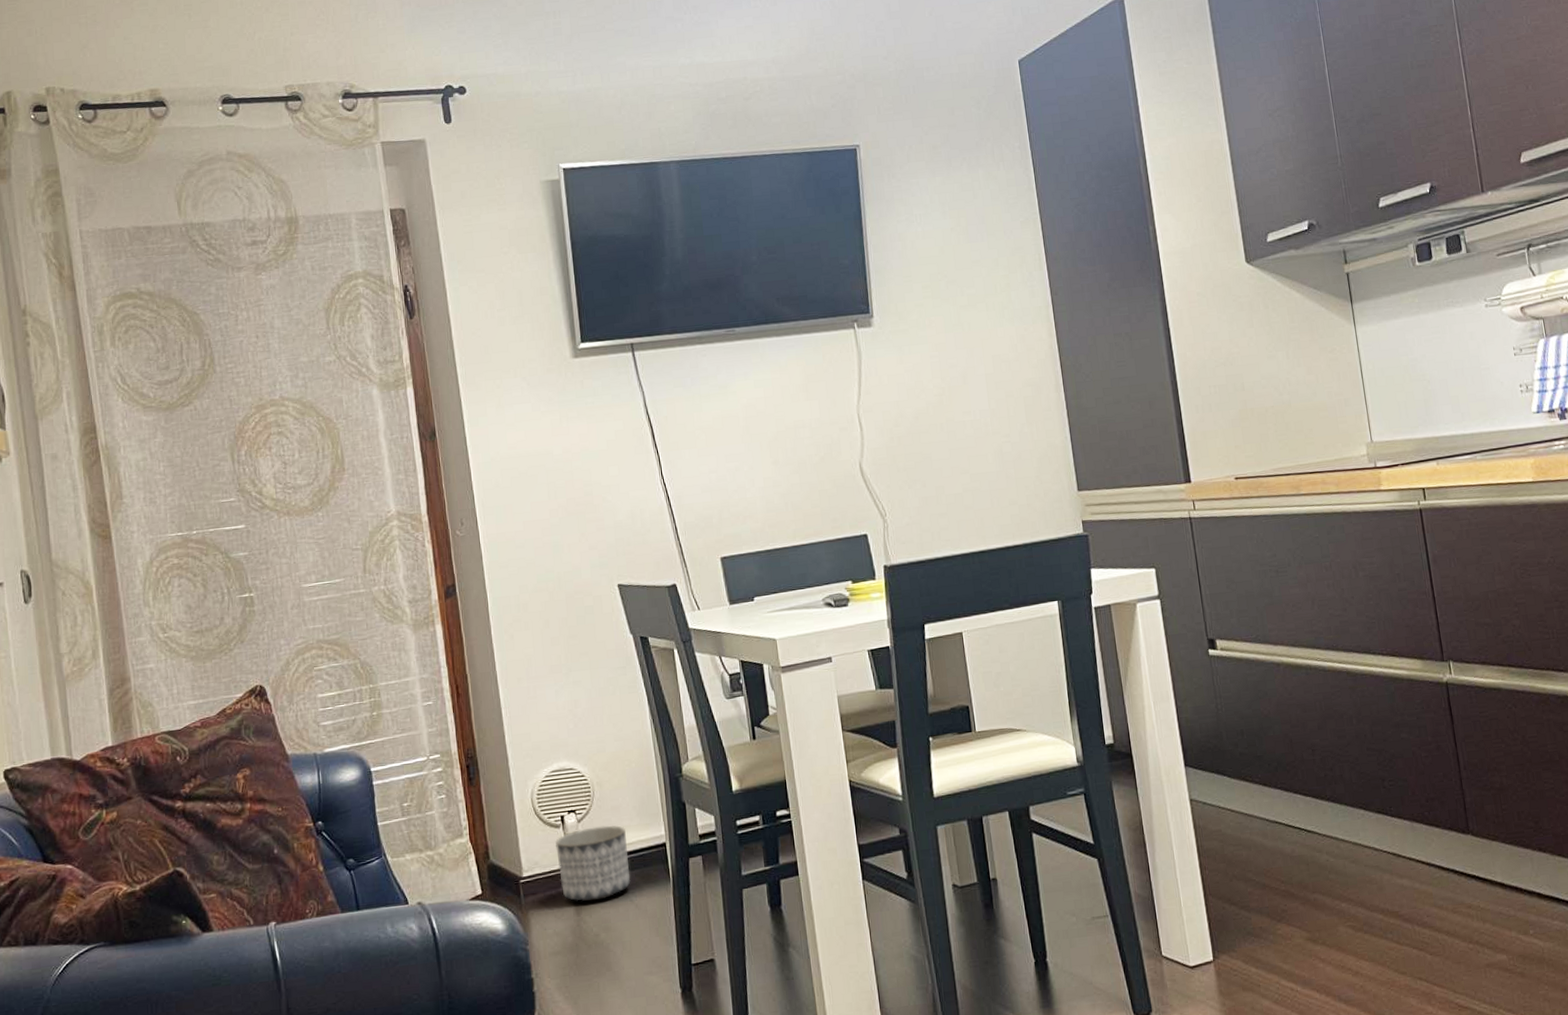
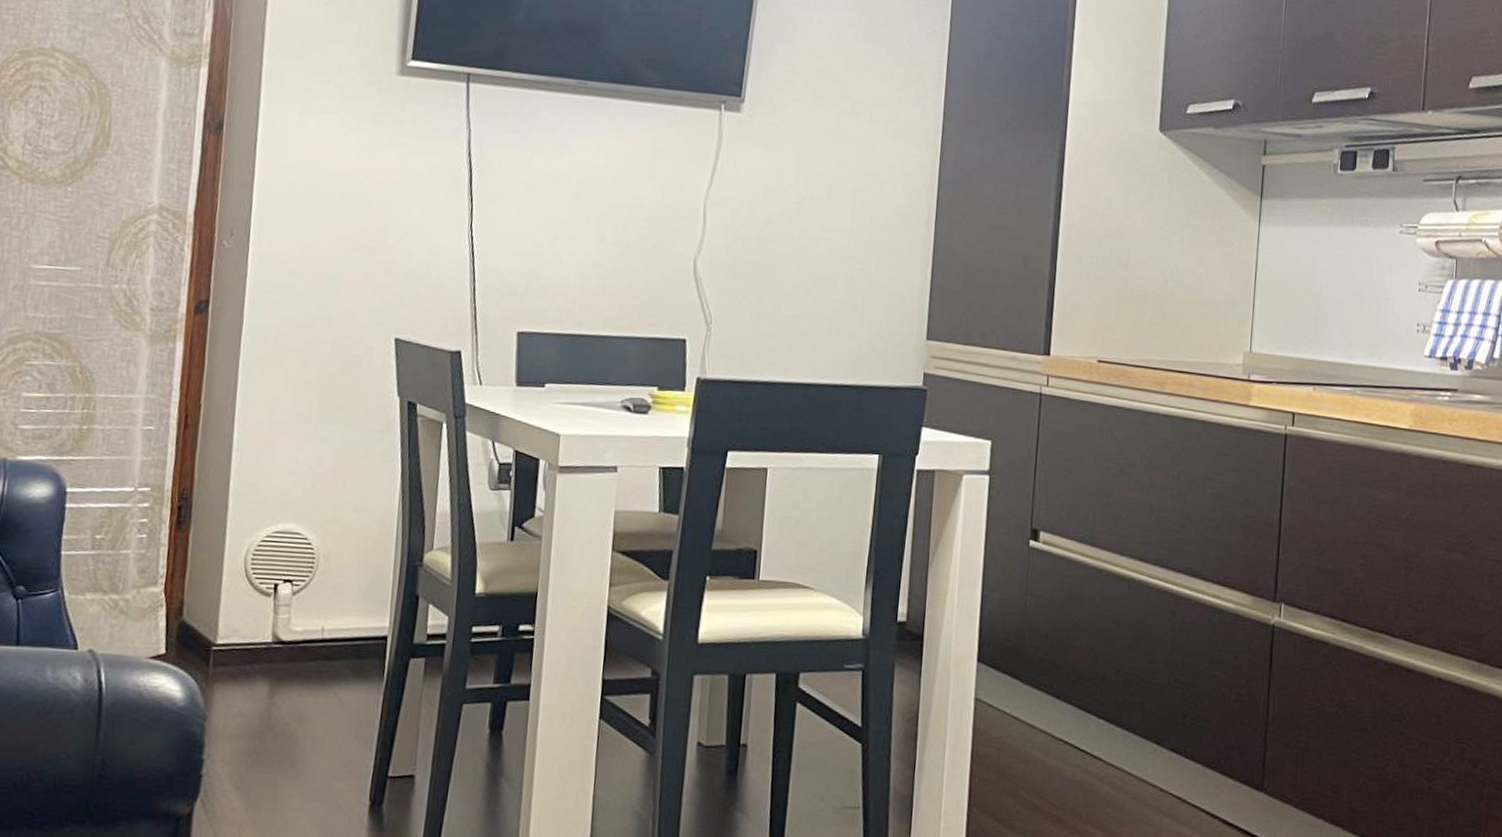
planter: present [555,825,631,902] -> none [258,603,345,686]

